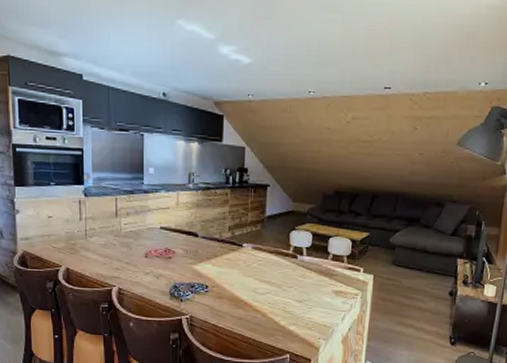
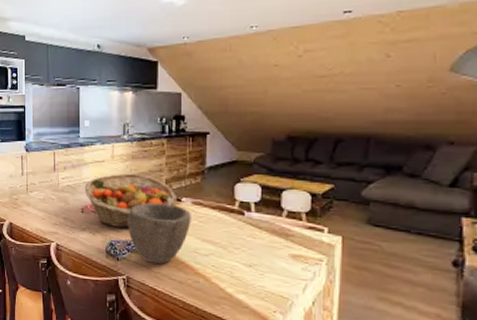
fruit basket: none [148,220,239,272] -> present [84,173,177,229]
bowl: none [192,247,251,303] -> present [128,202,191,264]

